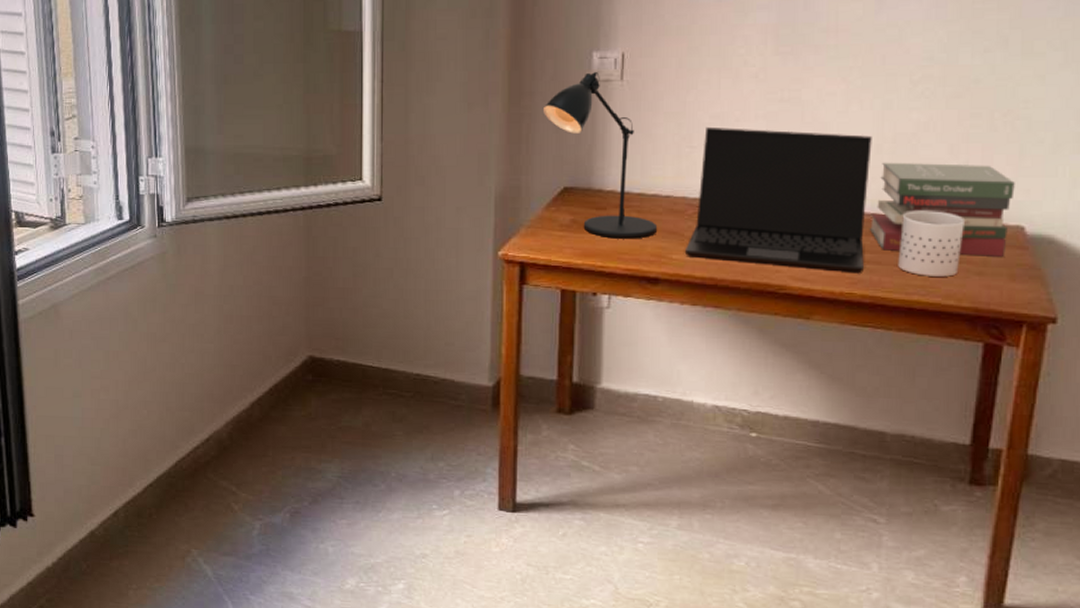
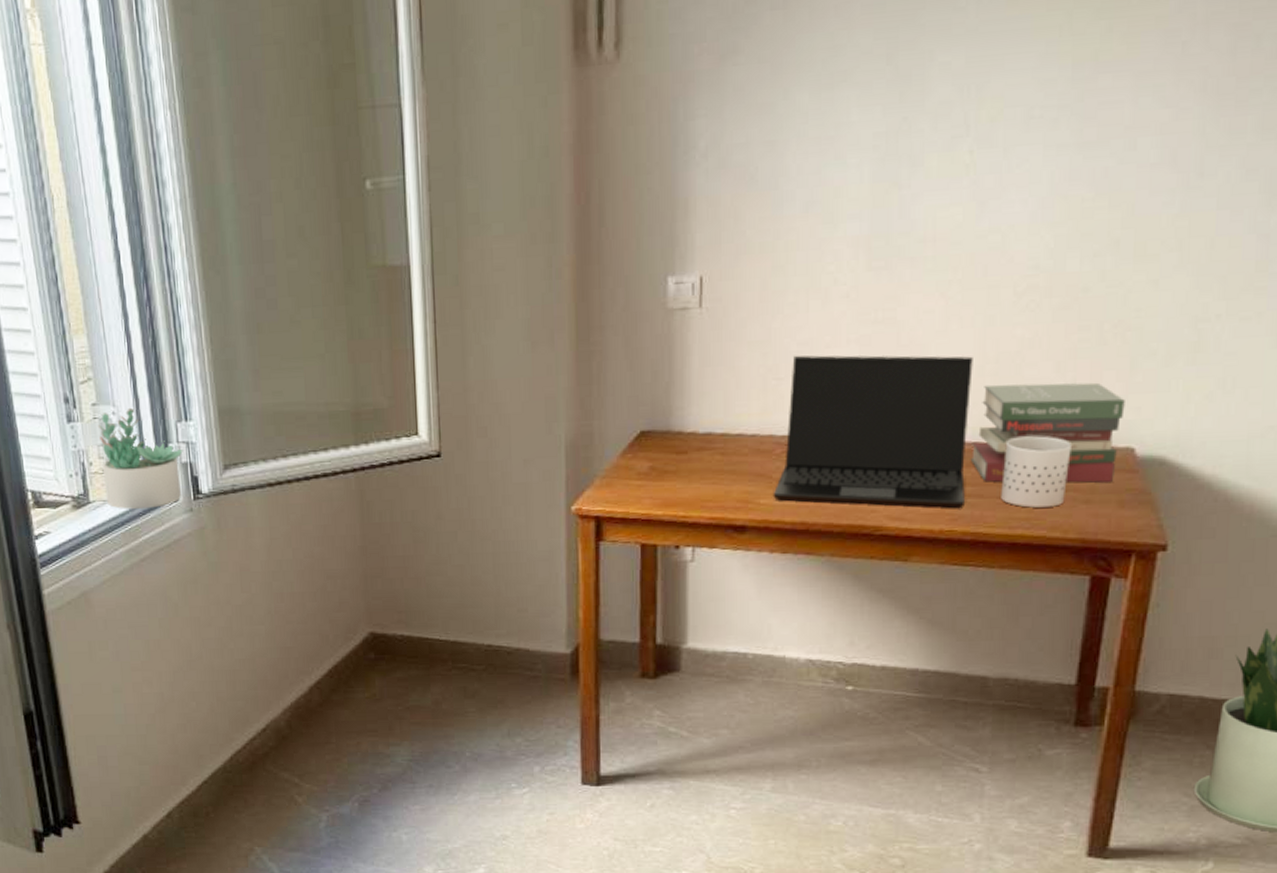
succulent plant: none [78,143,152,233] -> present [97,407,183,510]
desk lamp: present [542,72,658,239] -> none [614,300,744,485]

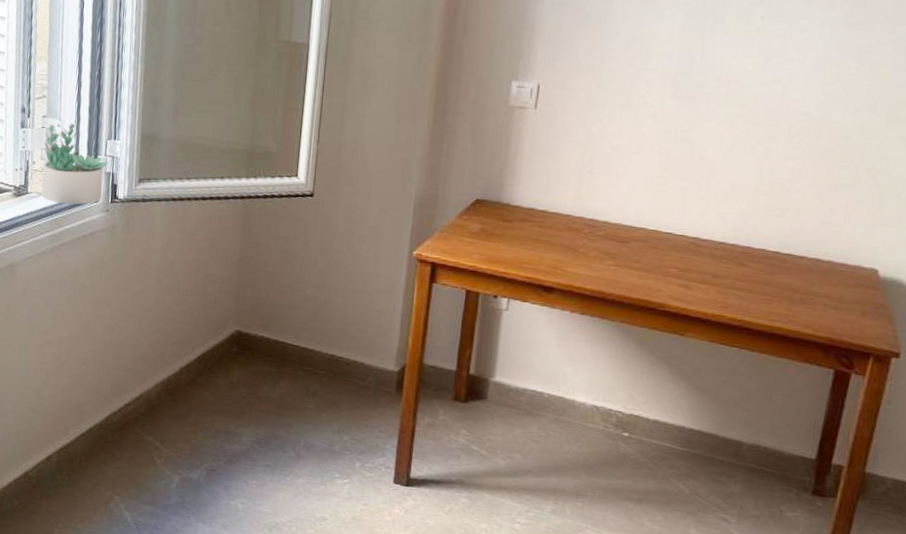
laptop: present [773,355,973,508] -> none [578,156,752,298]
books: present [970,382,1125,483] -> none [742,201,873,295]
mug: present [1001,436,1071,508] -> none [765,247,826,309]

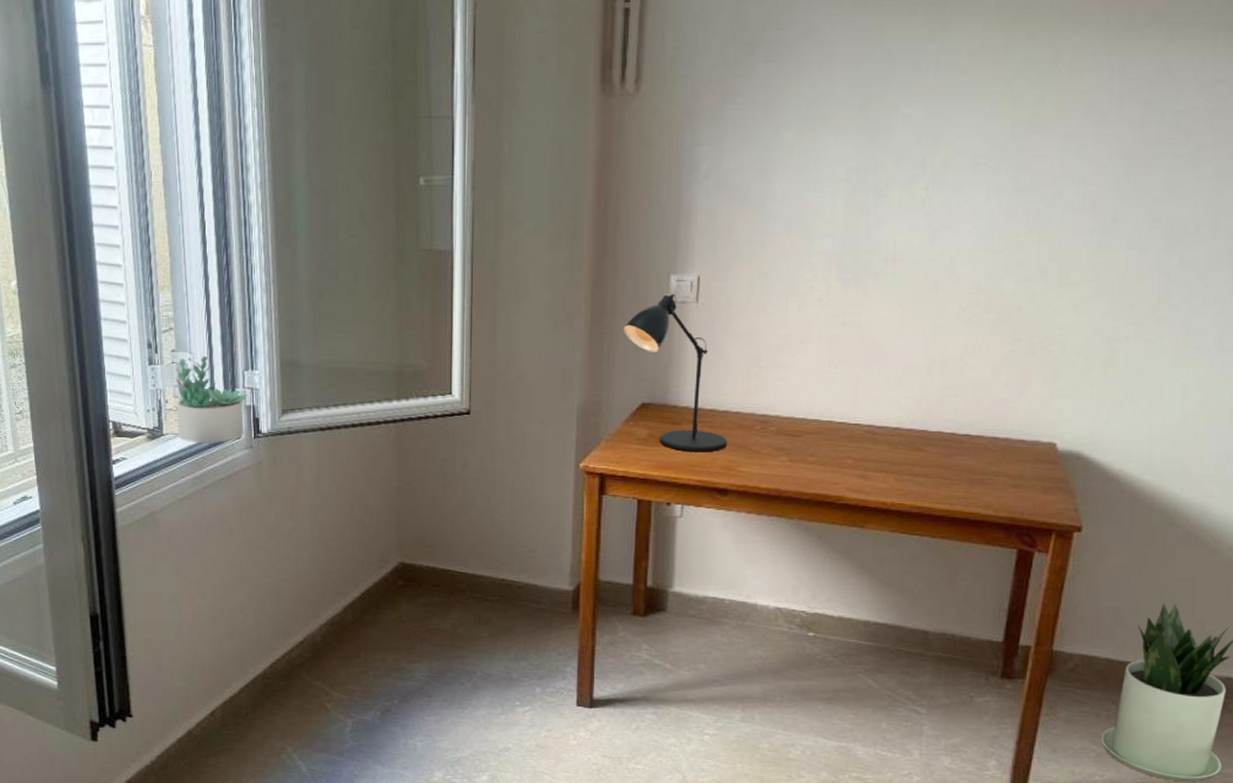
desk lamp: none [463,99,557,251] -> present [623,294,728,452]

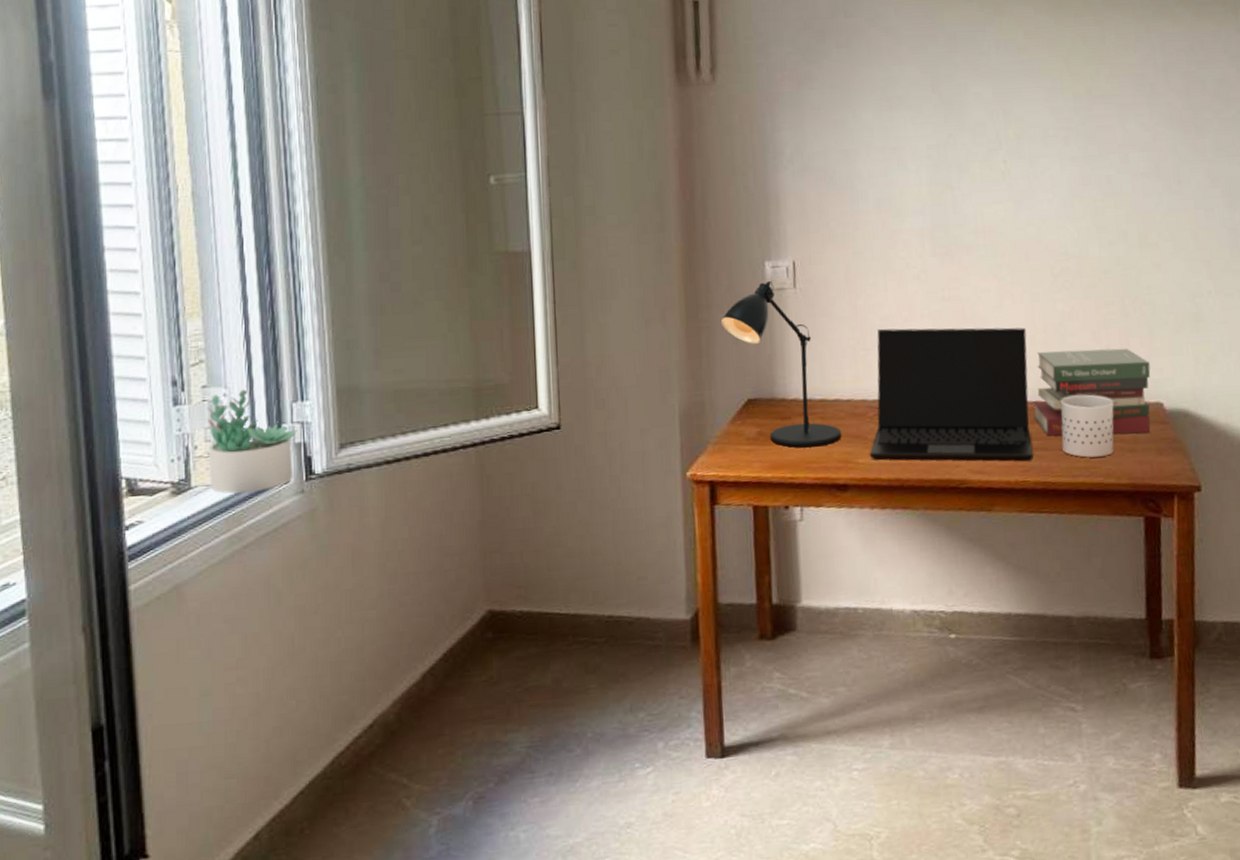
laptop: none [751,347,924,485] -> present [869,327,1033,461]
books: none [919,382,1049,471] -> present [1033,348,1151,436]
mug: none [944,428,1004,489] -> present [1060,394,1115,458]

